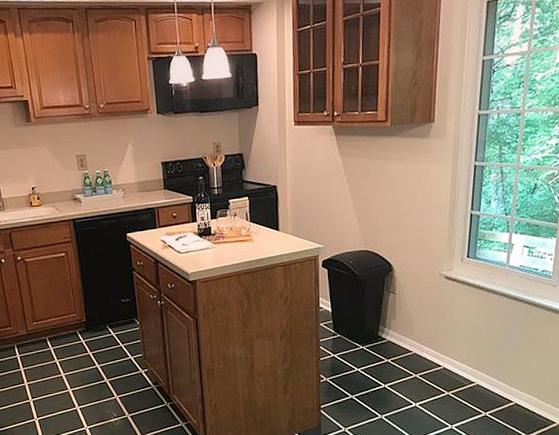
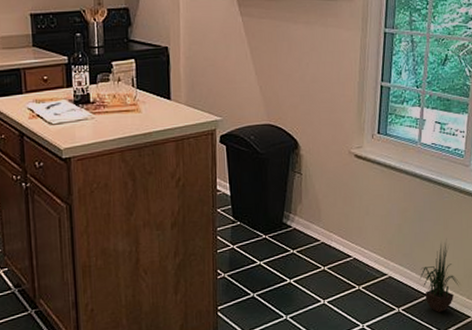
potted plant: none [506,352,546,418] -> present [419,239,460,313]

